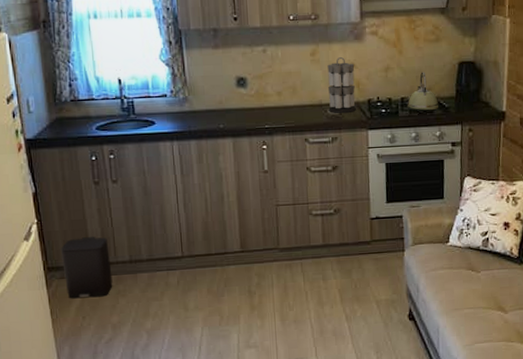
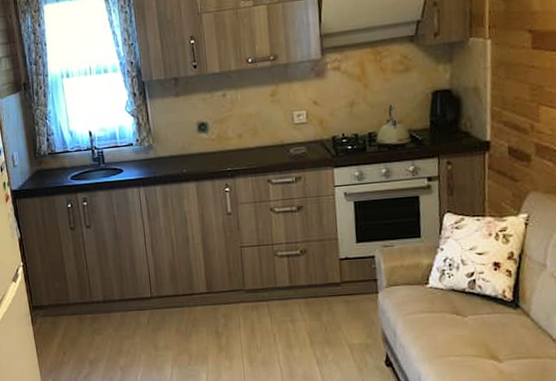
pedal bin: present [60,237,113,299] -> none [43,278,89,336]
spice rack: present [327,57,356,113] -> none [288,96,320,153]

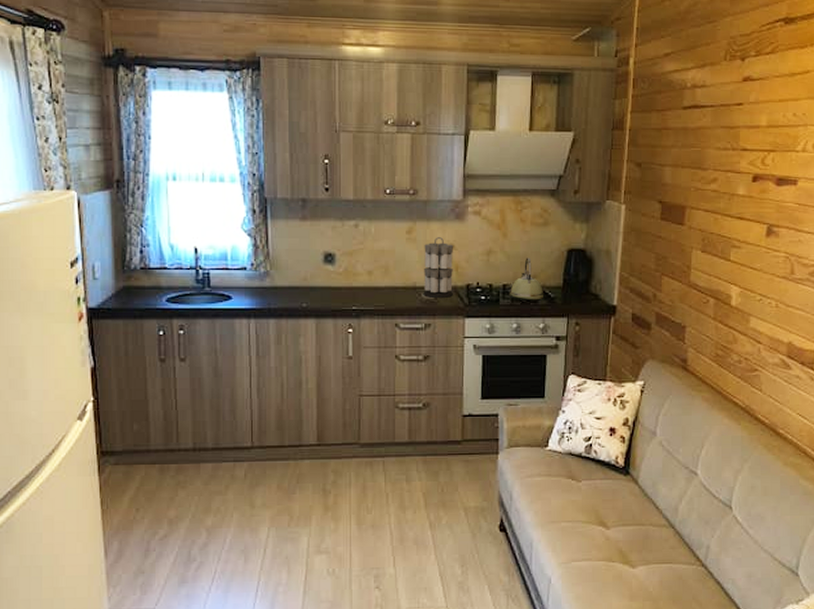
spice rack: none [288,96,320,153] -> present [423,237,454,298]

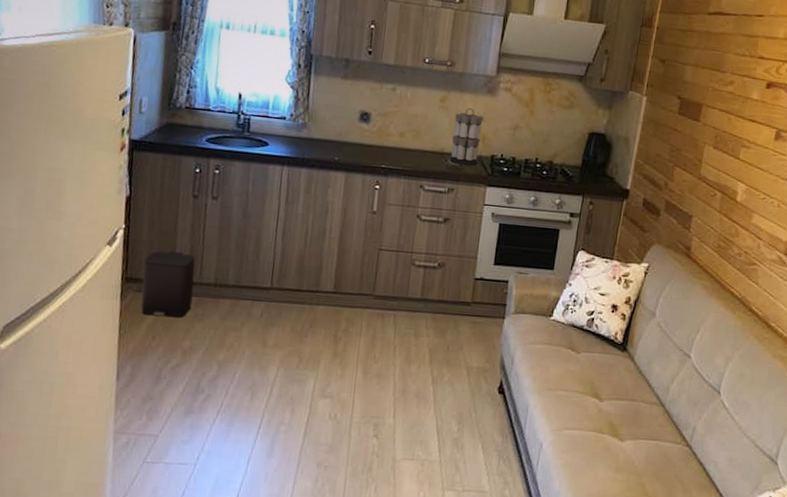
pedal bin: none [117,420,173,488] -> present [141,251,195,318]
kettle: present [509,258,545,302] -> none [529,136,564,178]

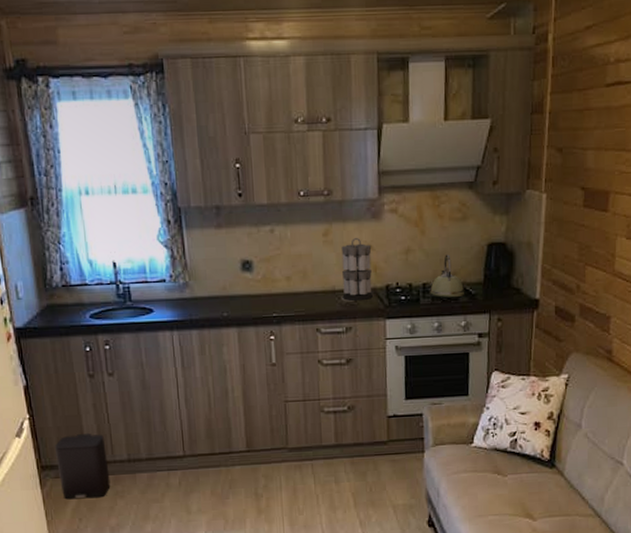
kettle: none [529,136,564,178] -> present [429,254,465,300]

